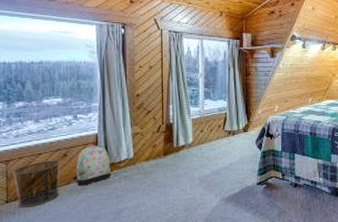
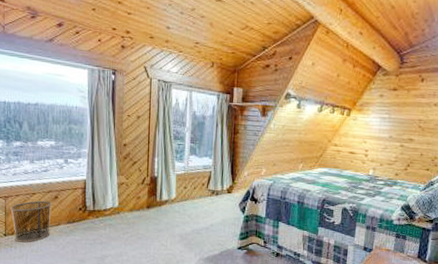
backpack: present [72,146,112,186] -> none [62,191,98,229]

